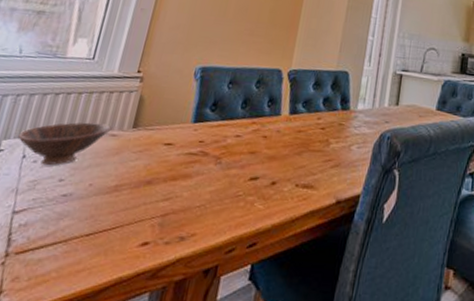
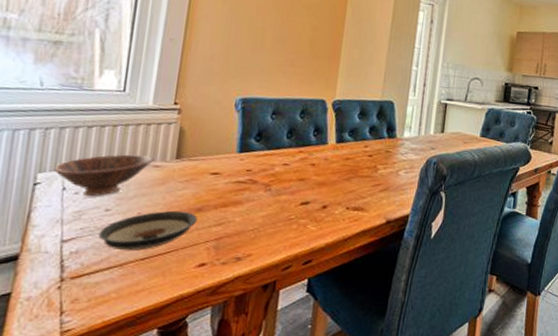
saucer: none [48,182,146,226] -> present [98,210,198,251]

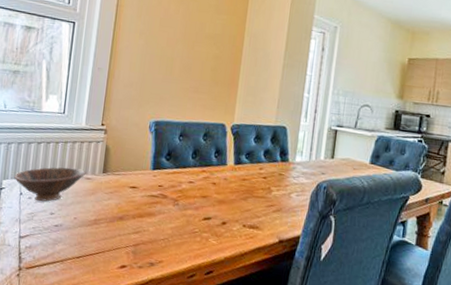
saucer: present [98,210,198,251] -> none [45,217,120,250]

